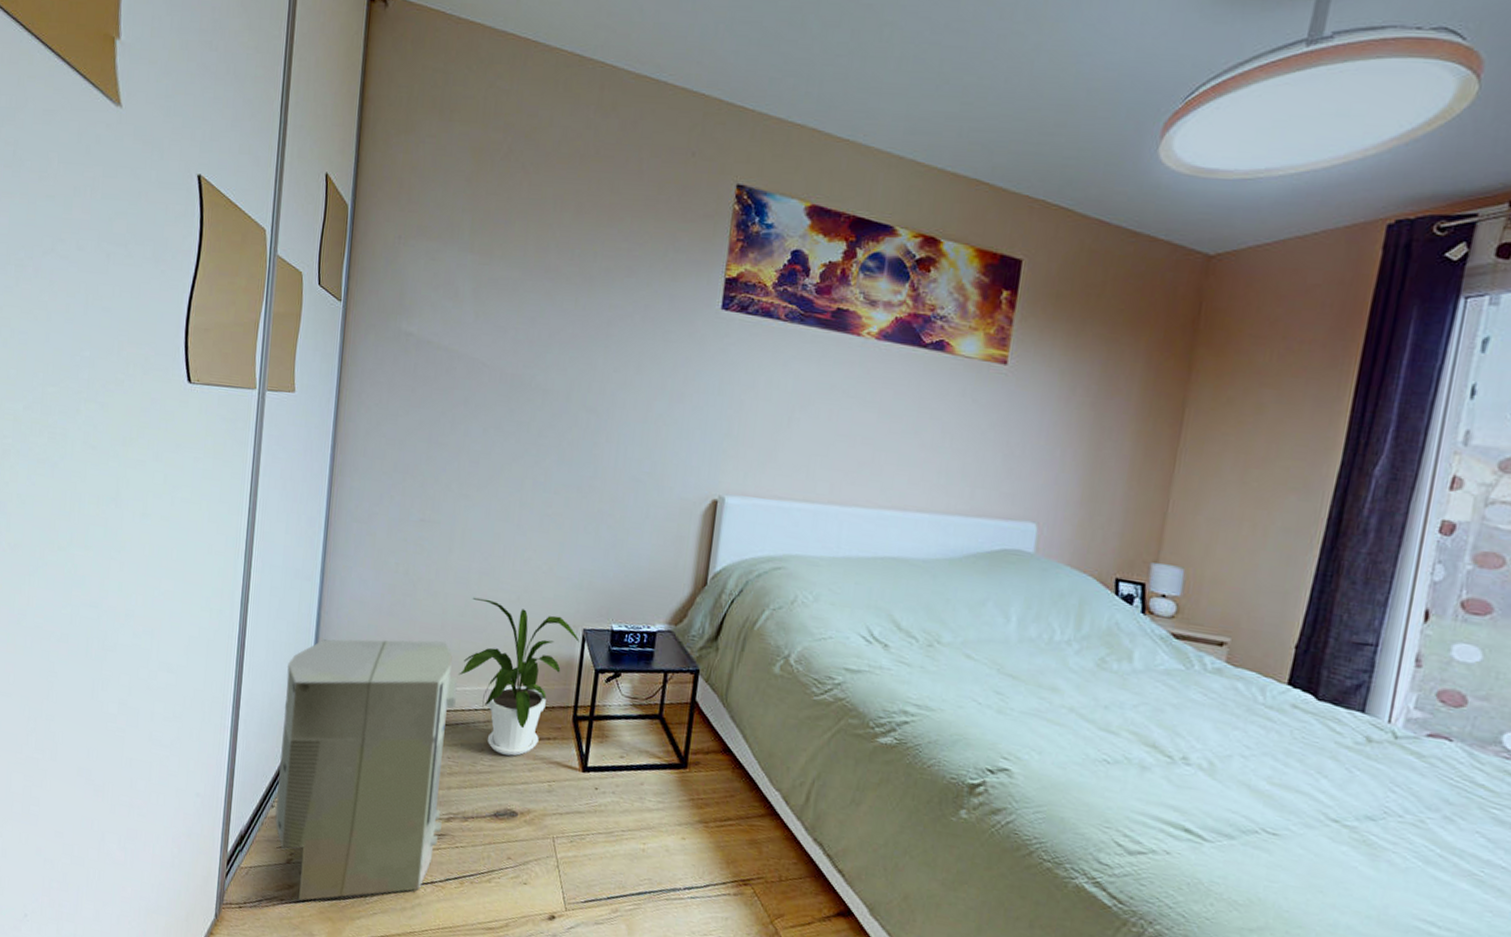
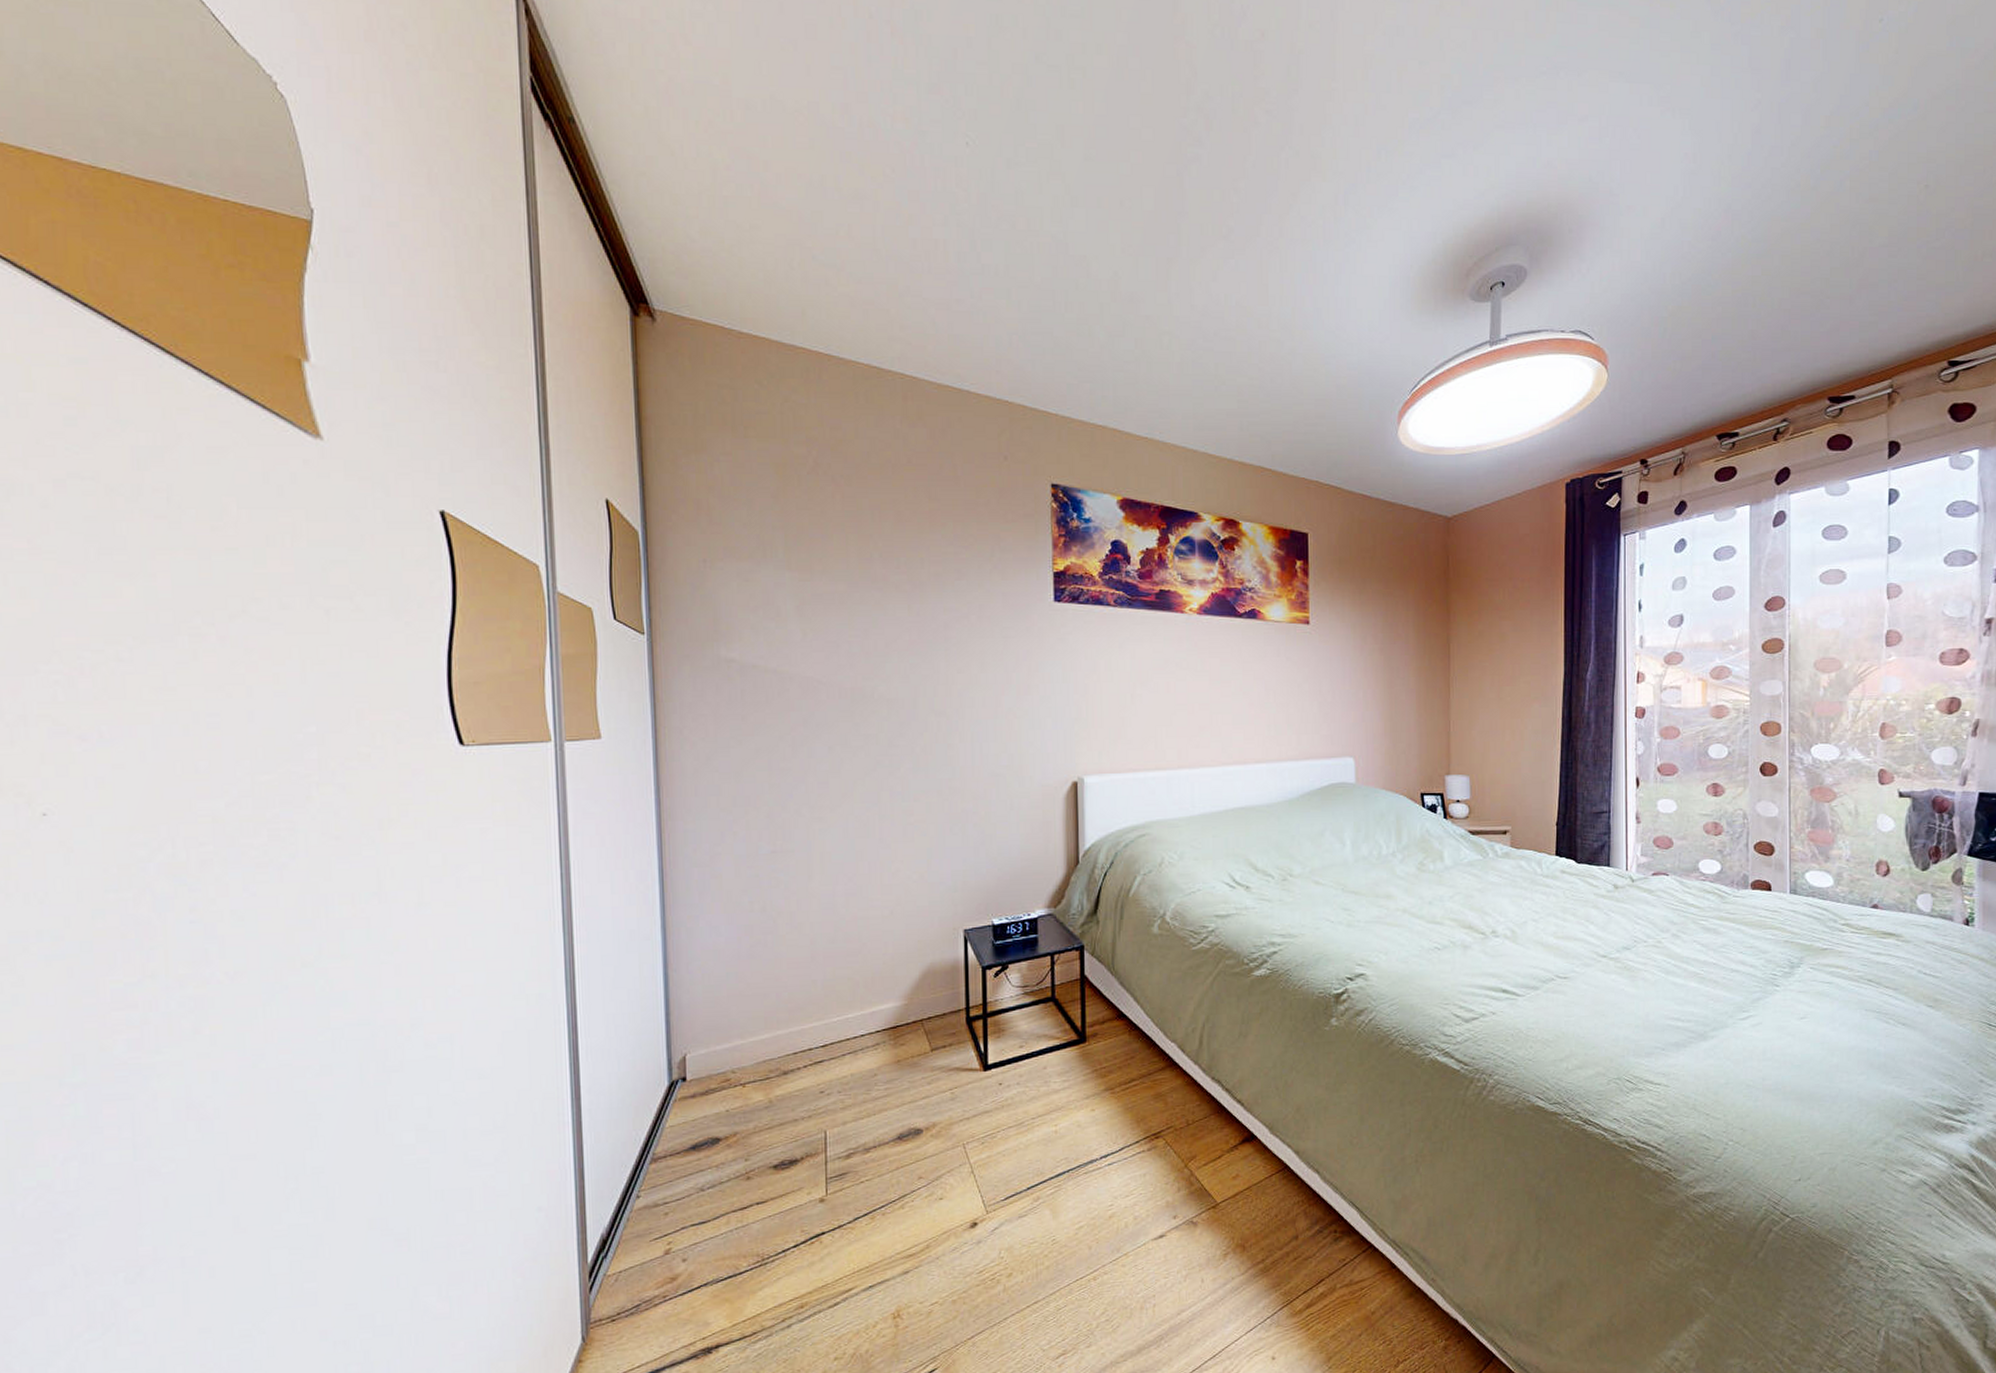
air purifier: present [275,639,458,901] -> none [634,972,842,1291]
house plant: present [458,597,580,756] -> none [838,920,962,1074]

